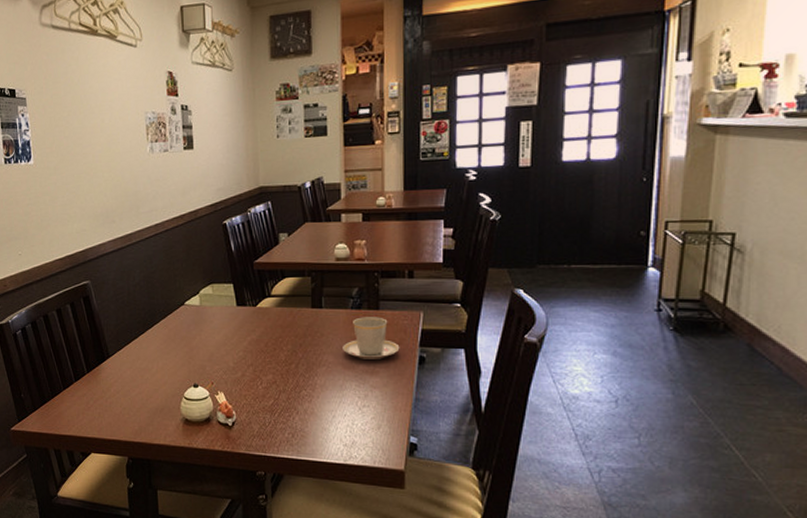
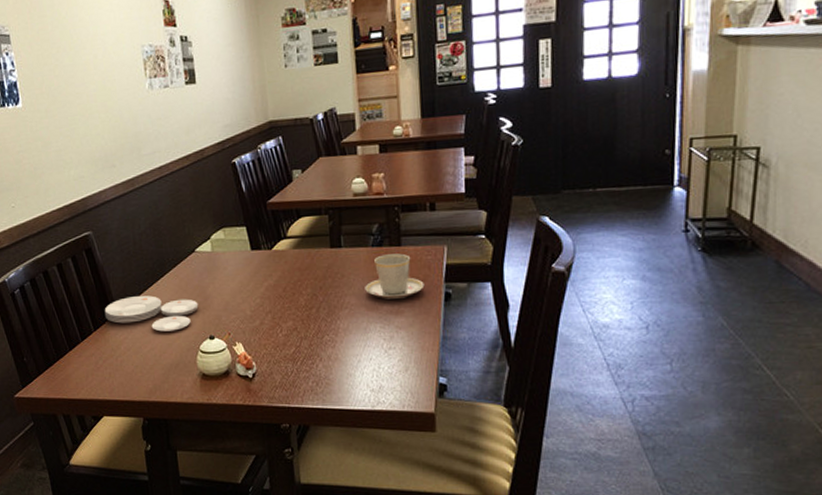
plate: none [97,343,185,378] -> present [104,295,199,332]

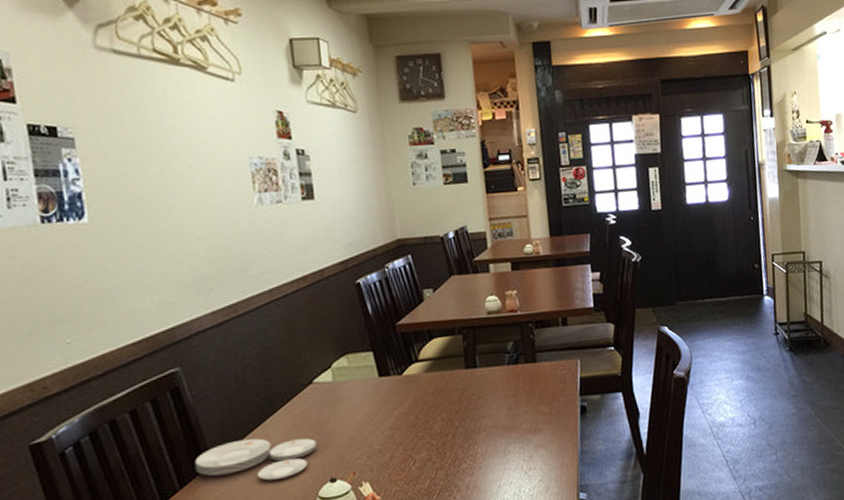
teacup: present [365,253,425,299] -> none [502,370,561,418]

